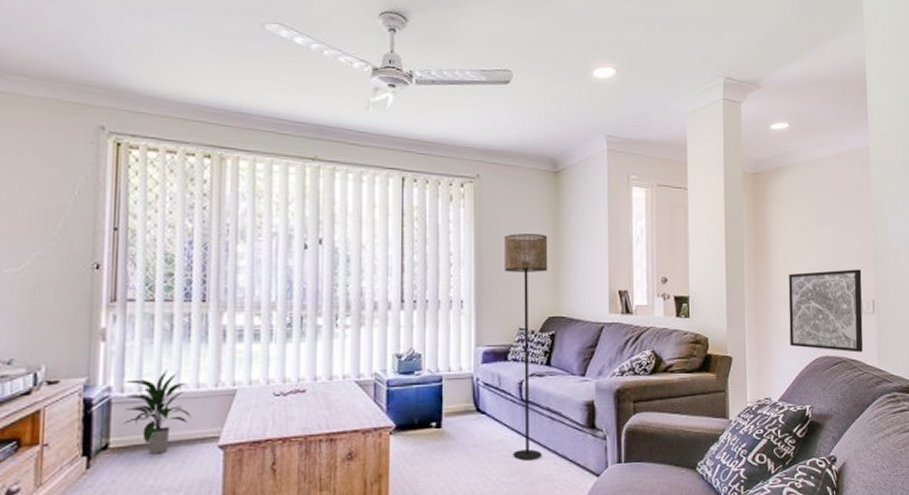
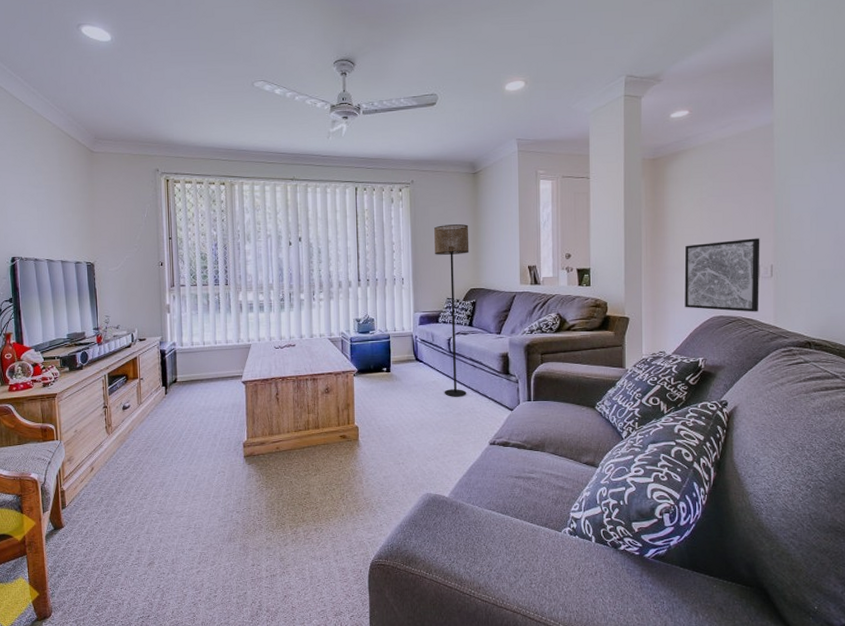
indoor plant: present [124,370,191,454] -> none [182,331,224,386]

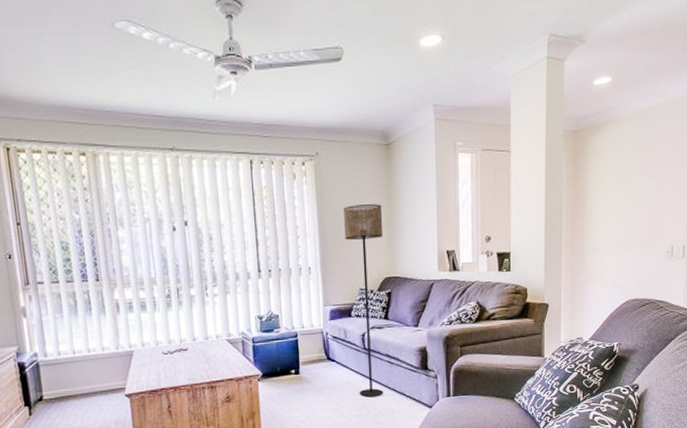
wall art: present [684,238,760,312] -> none [602,217,675,294]

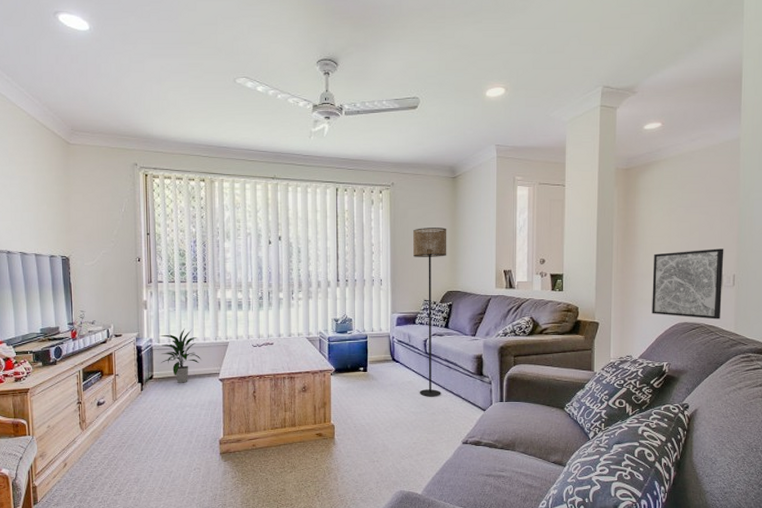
indoor plant: none [46,338,101,403] -> present [159,329,201,383]
wall art: none [602,217,675,294] -> present [652,248,724,320]

